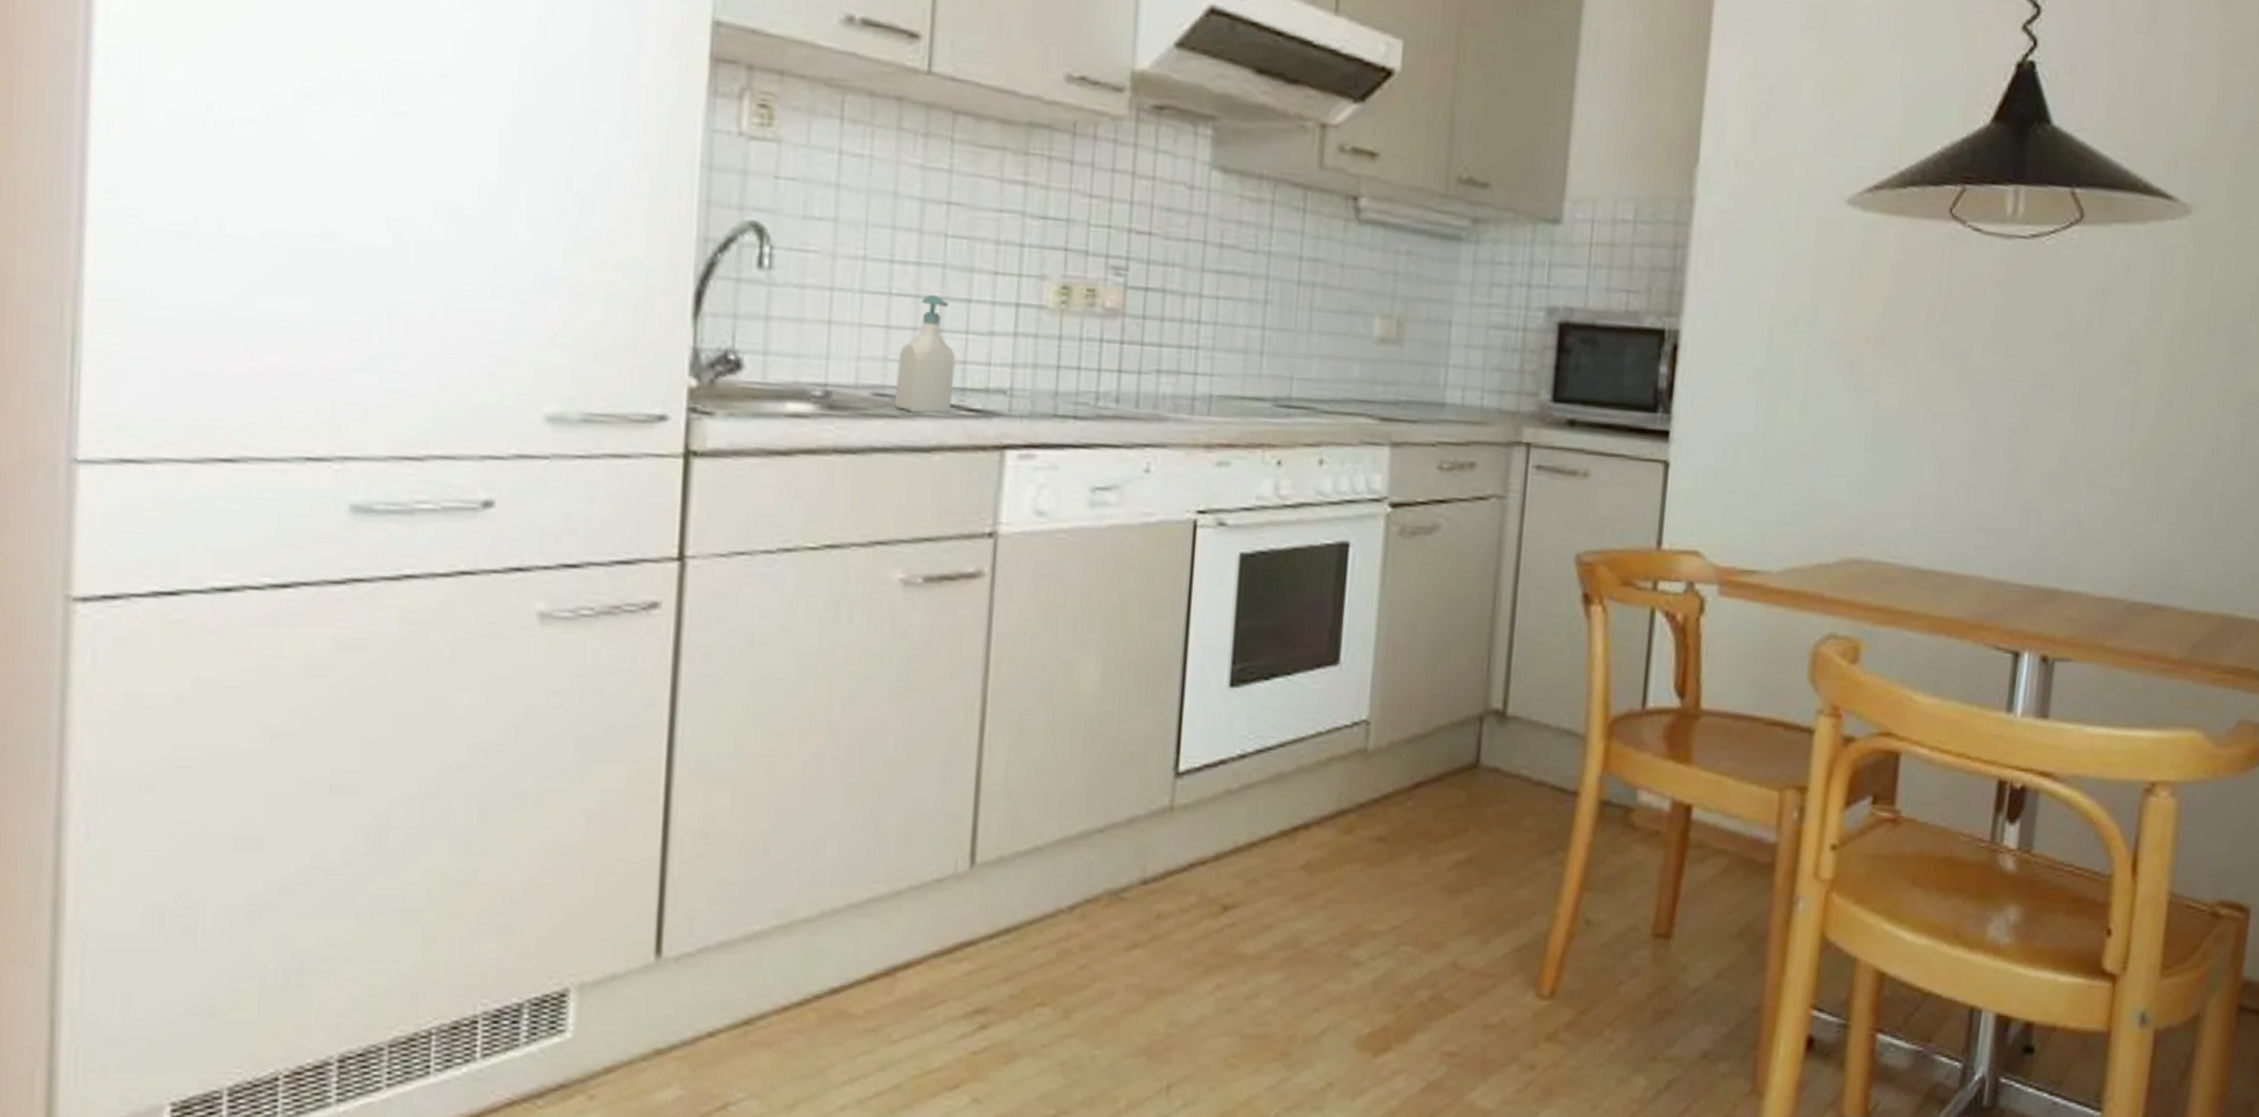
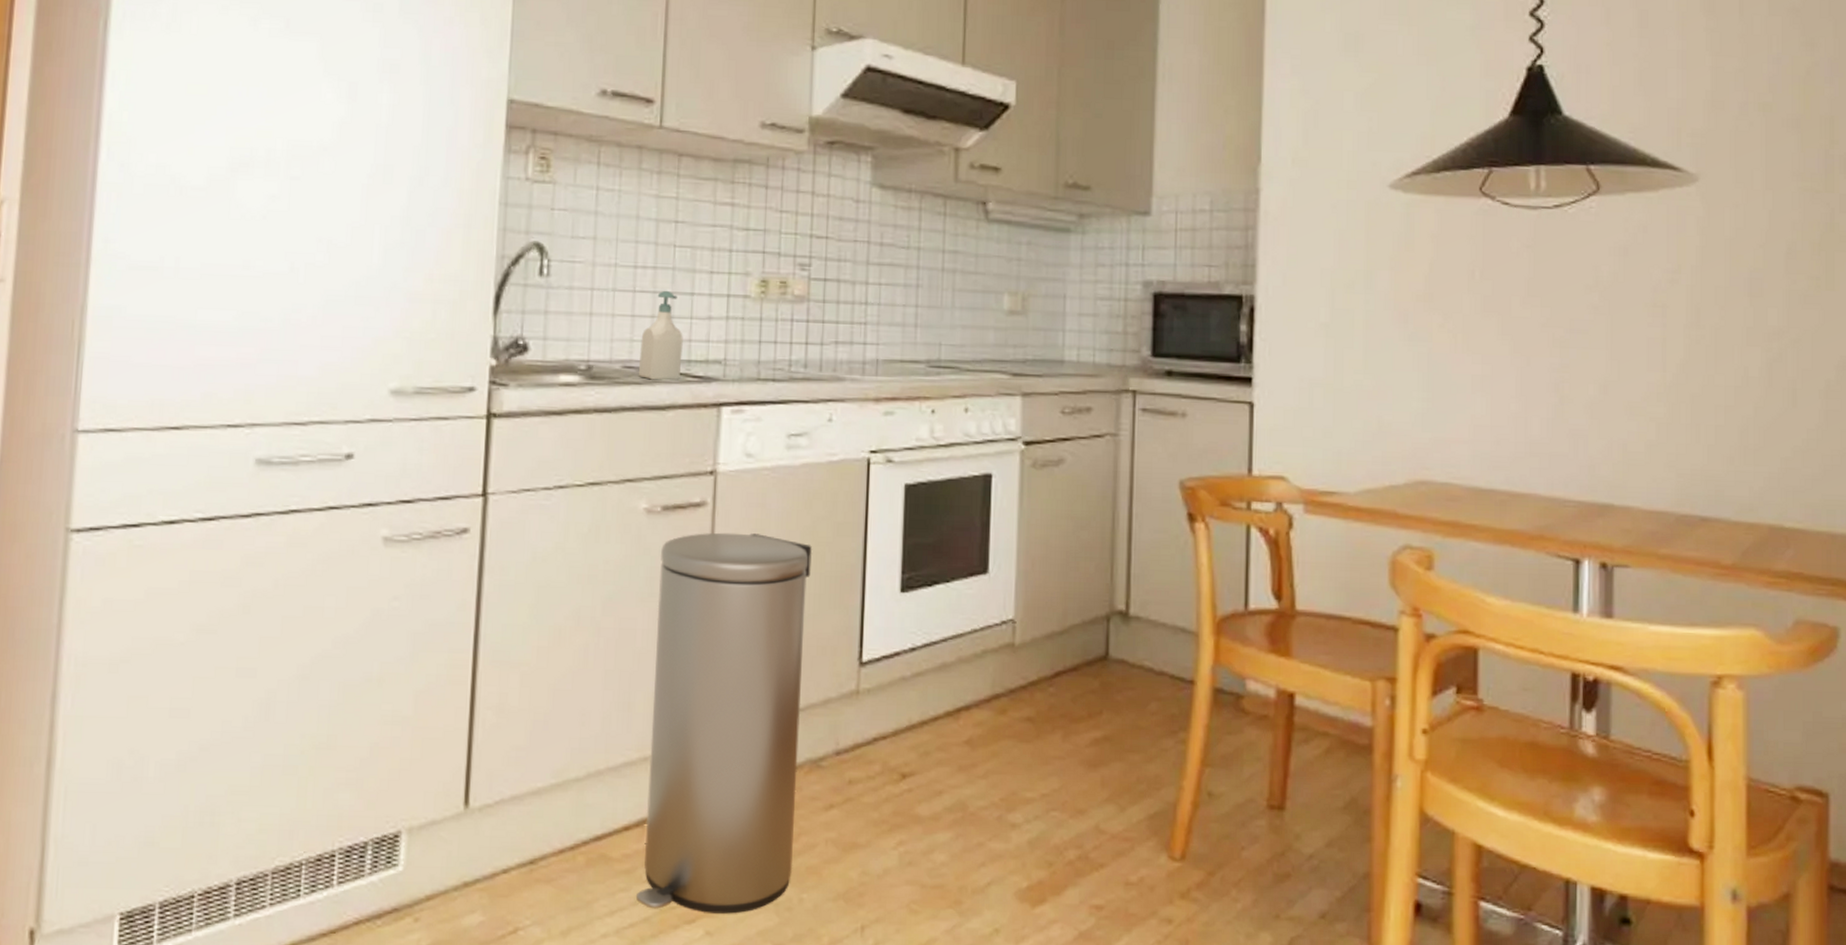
pedal bin: none [882,611,1119,1077] -> present [635,532,812,914]

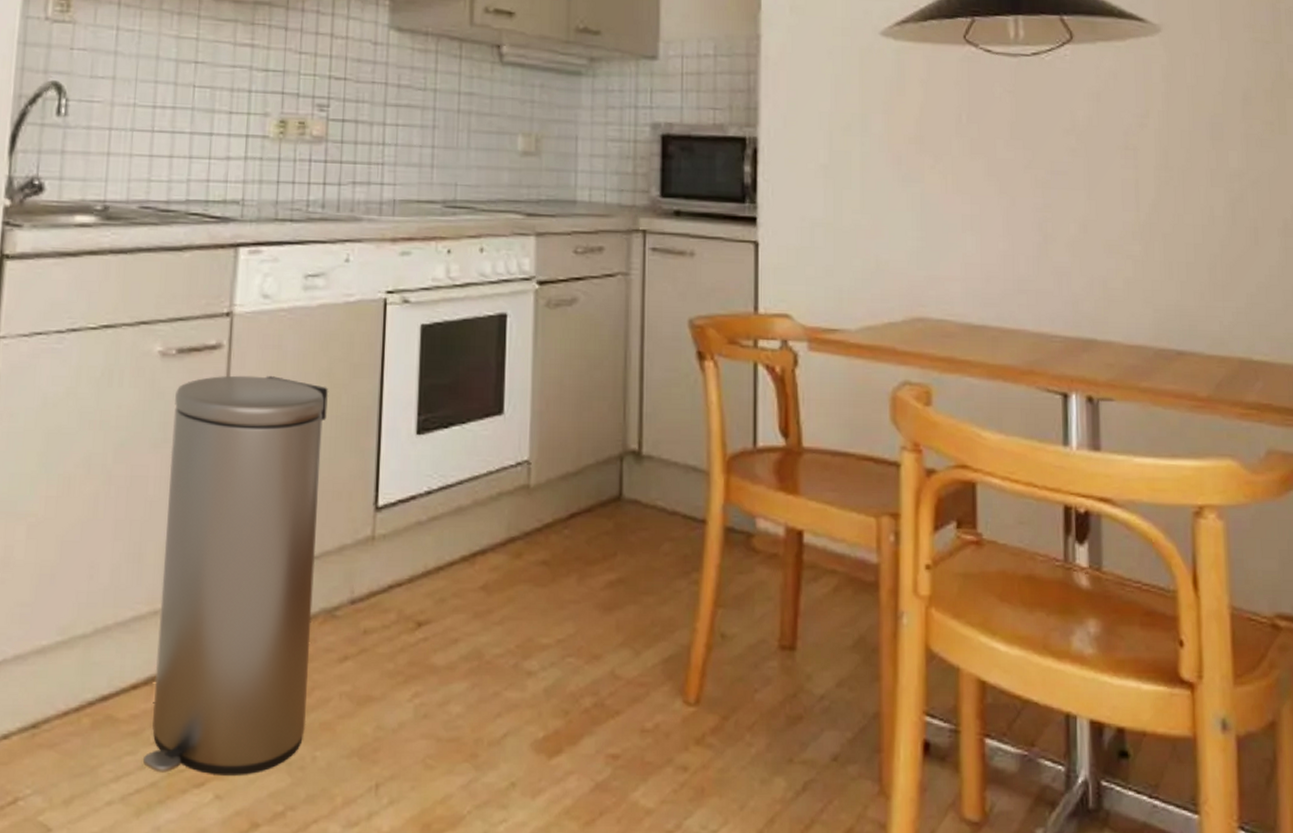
soap bottle: present [638,290,683,381] -> none [155,130,201,221]

